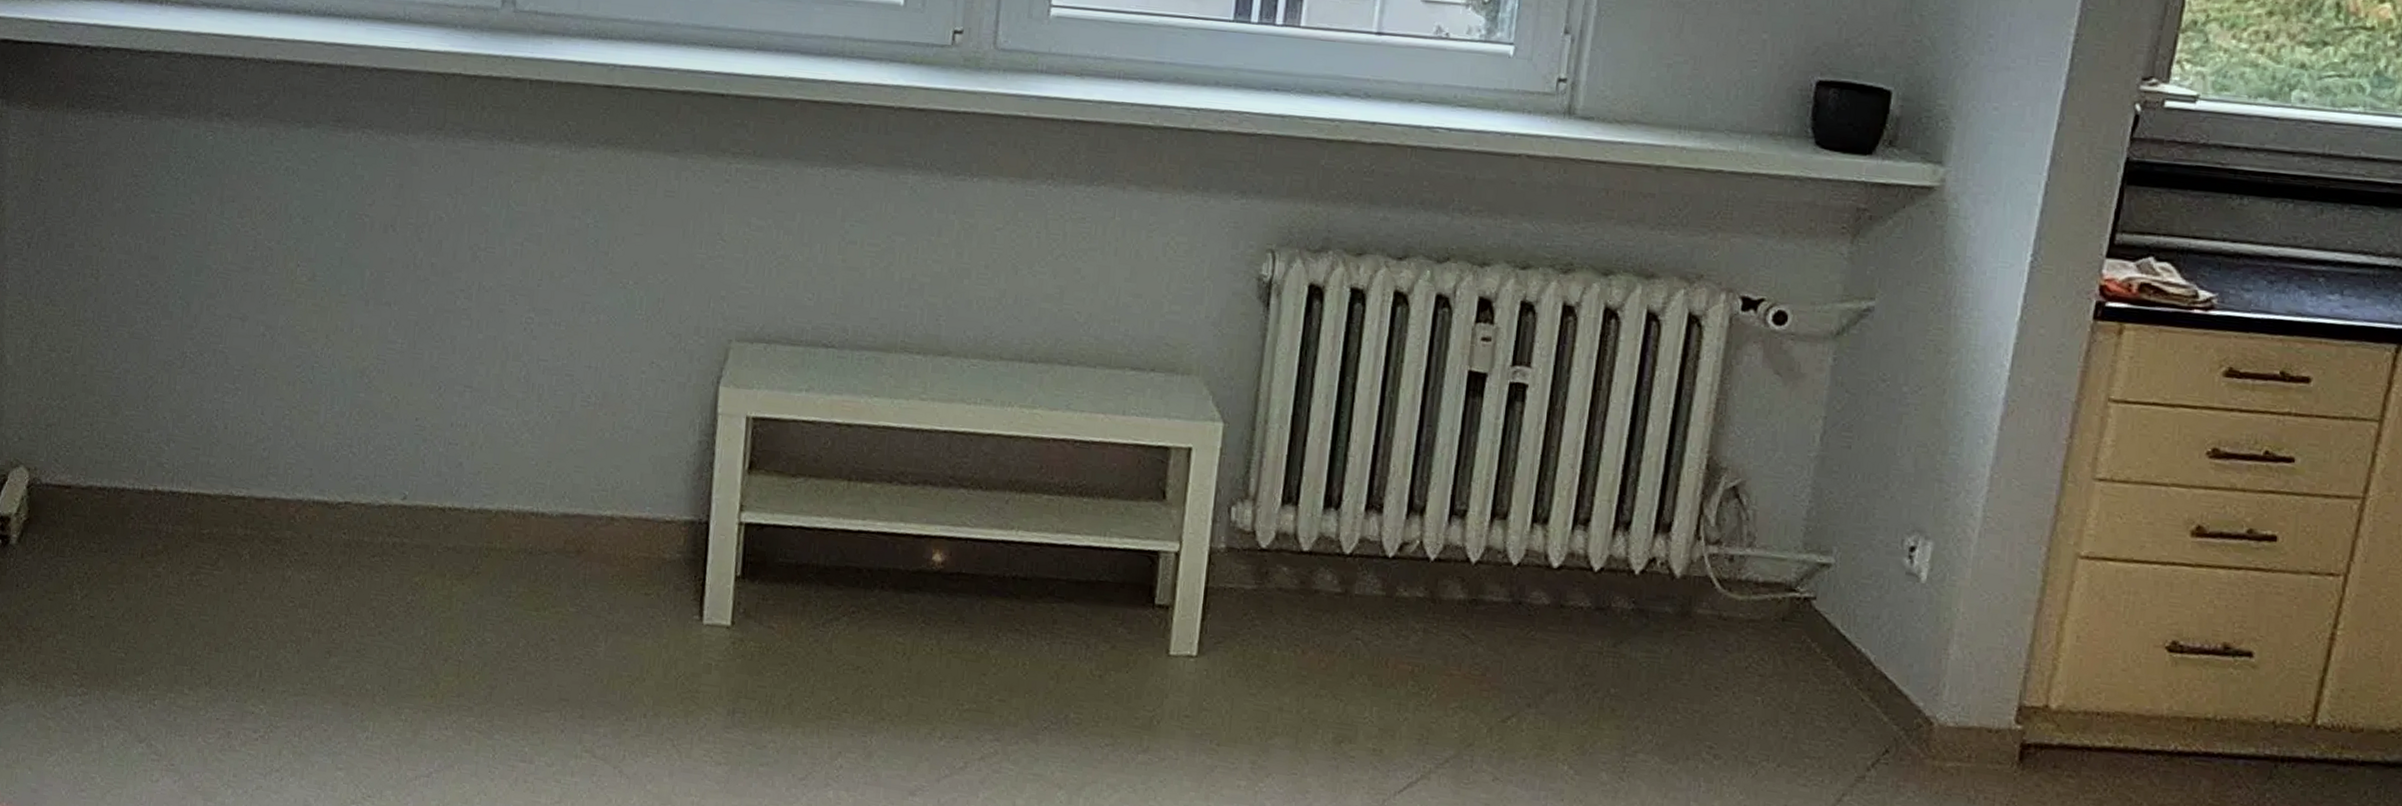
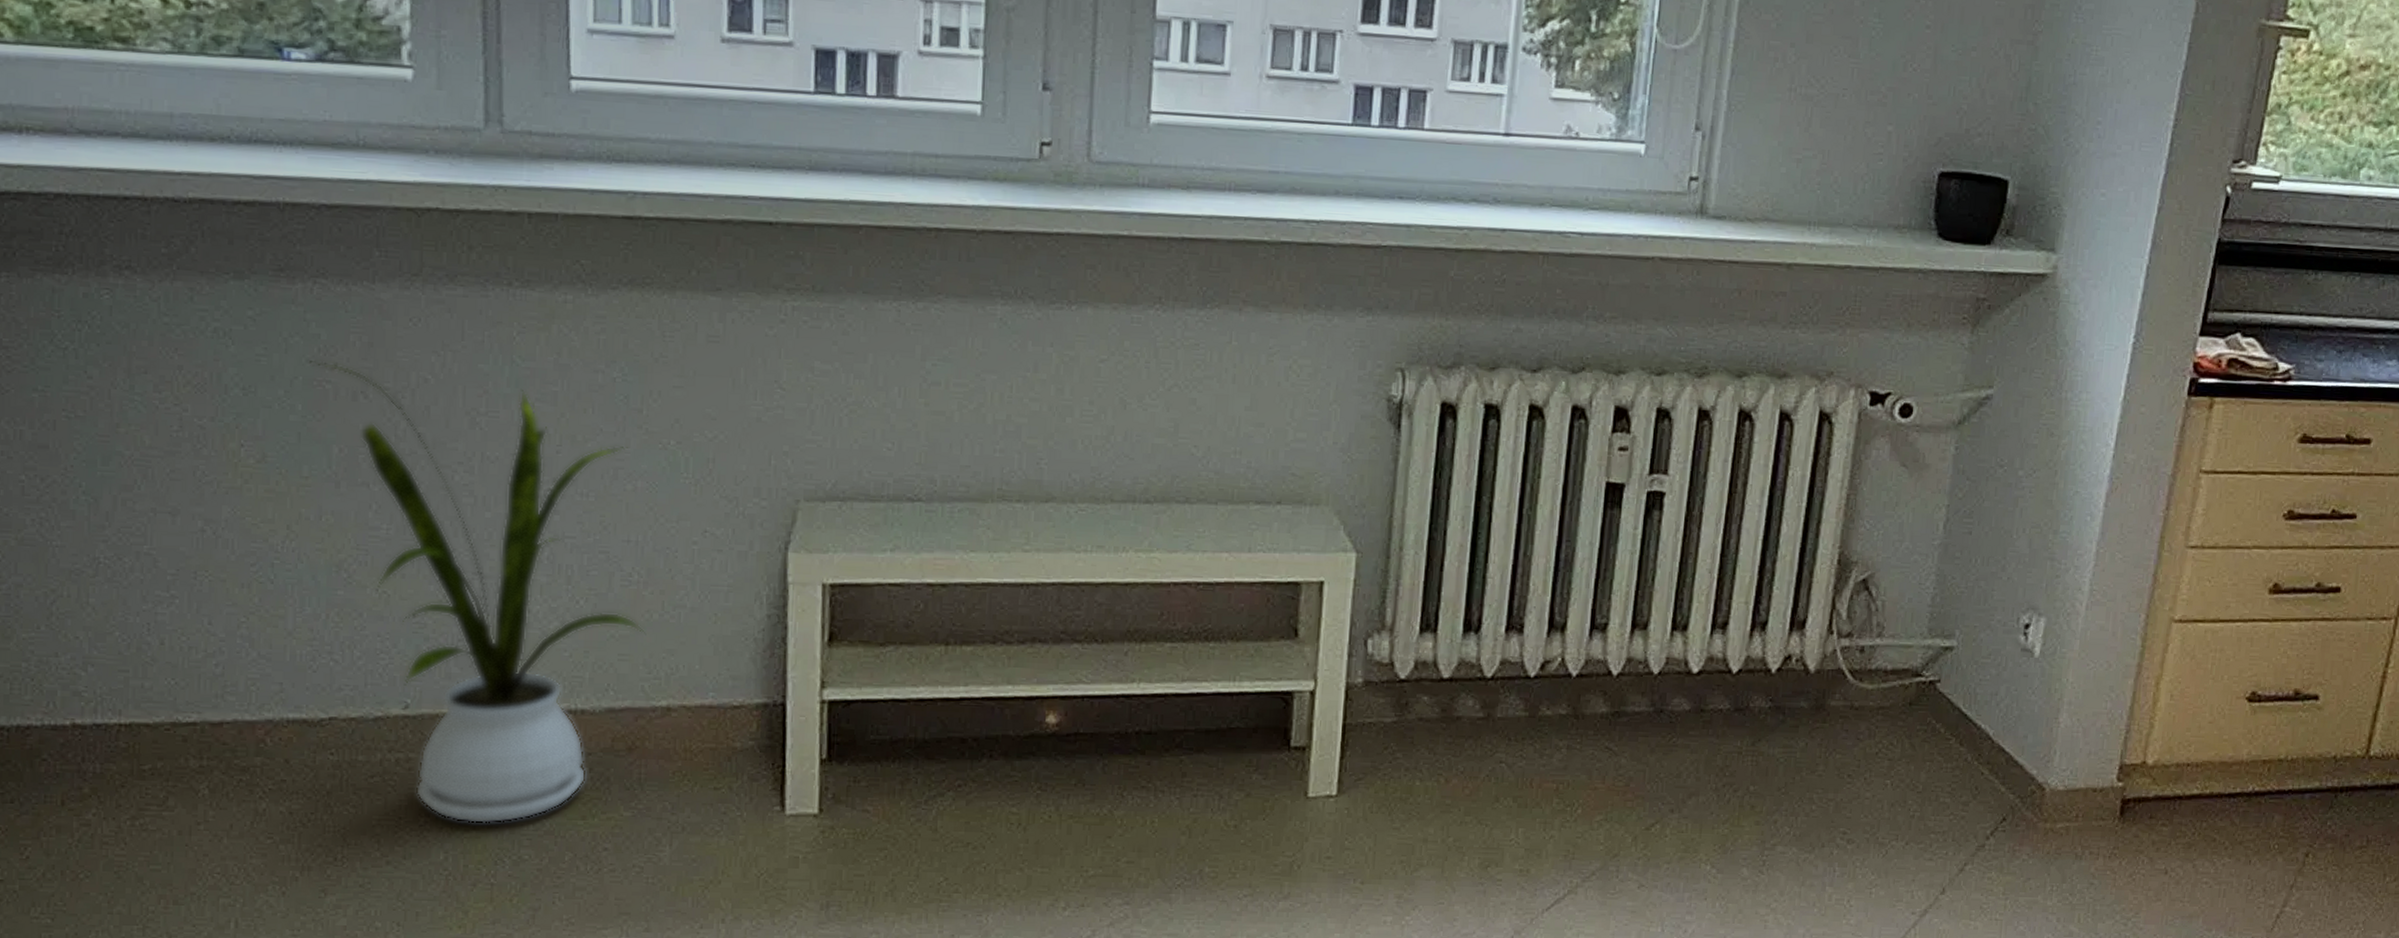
house plant: none [353,197,599,608] -> present [308,361,647,824]

